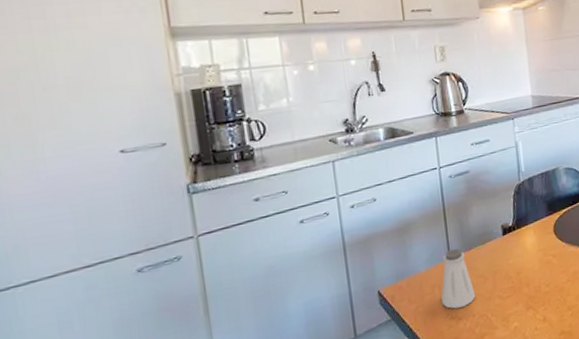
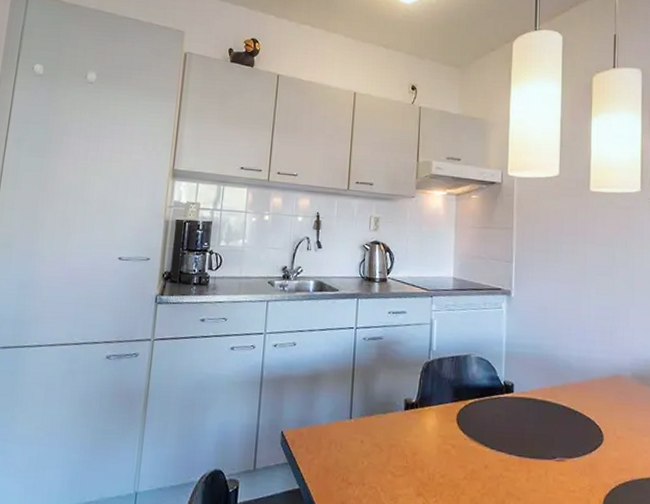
saltshaker: present [441,248,476,309] -> none [335,409,369,472]

